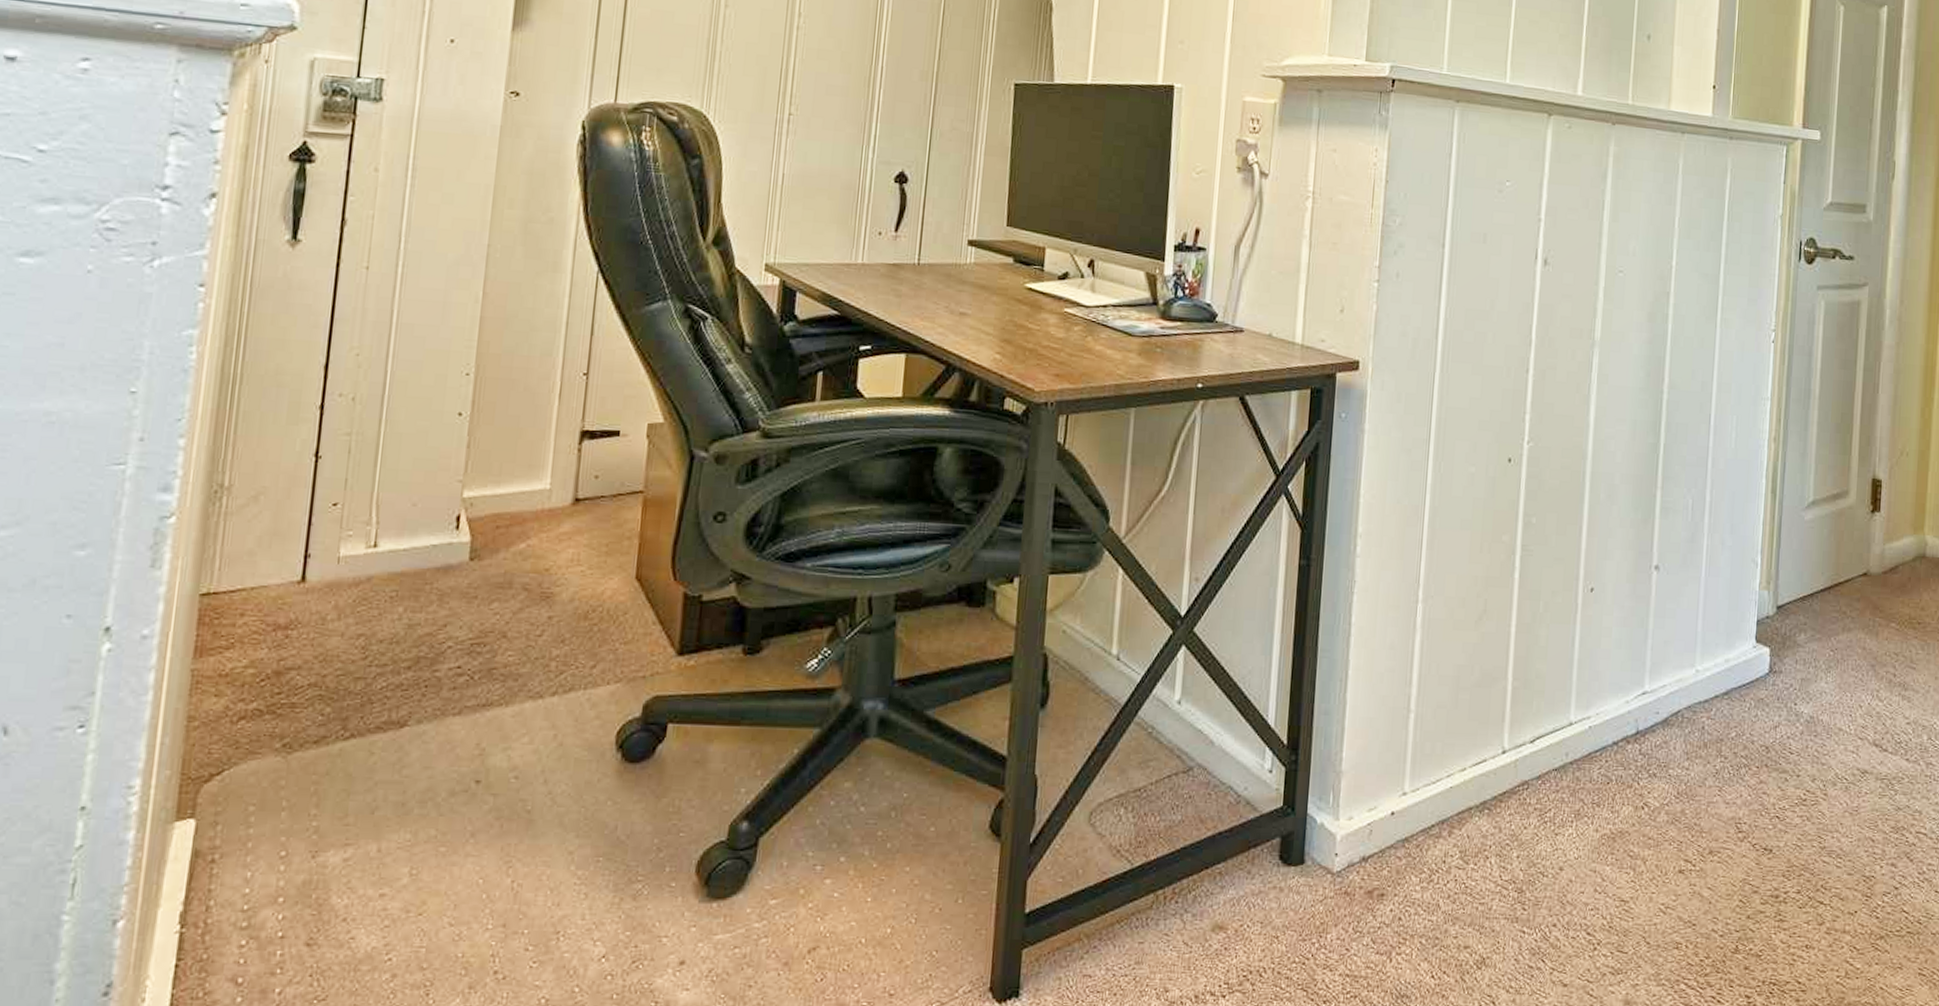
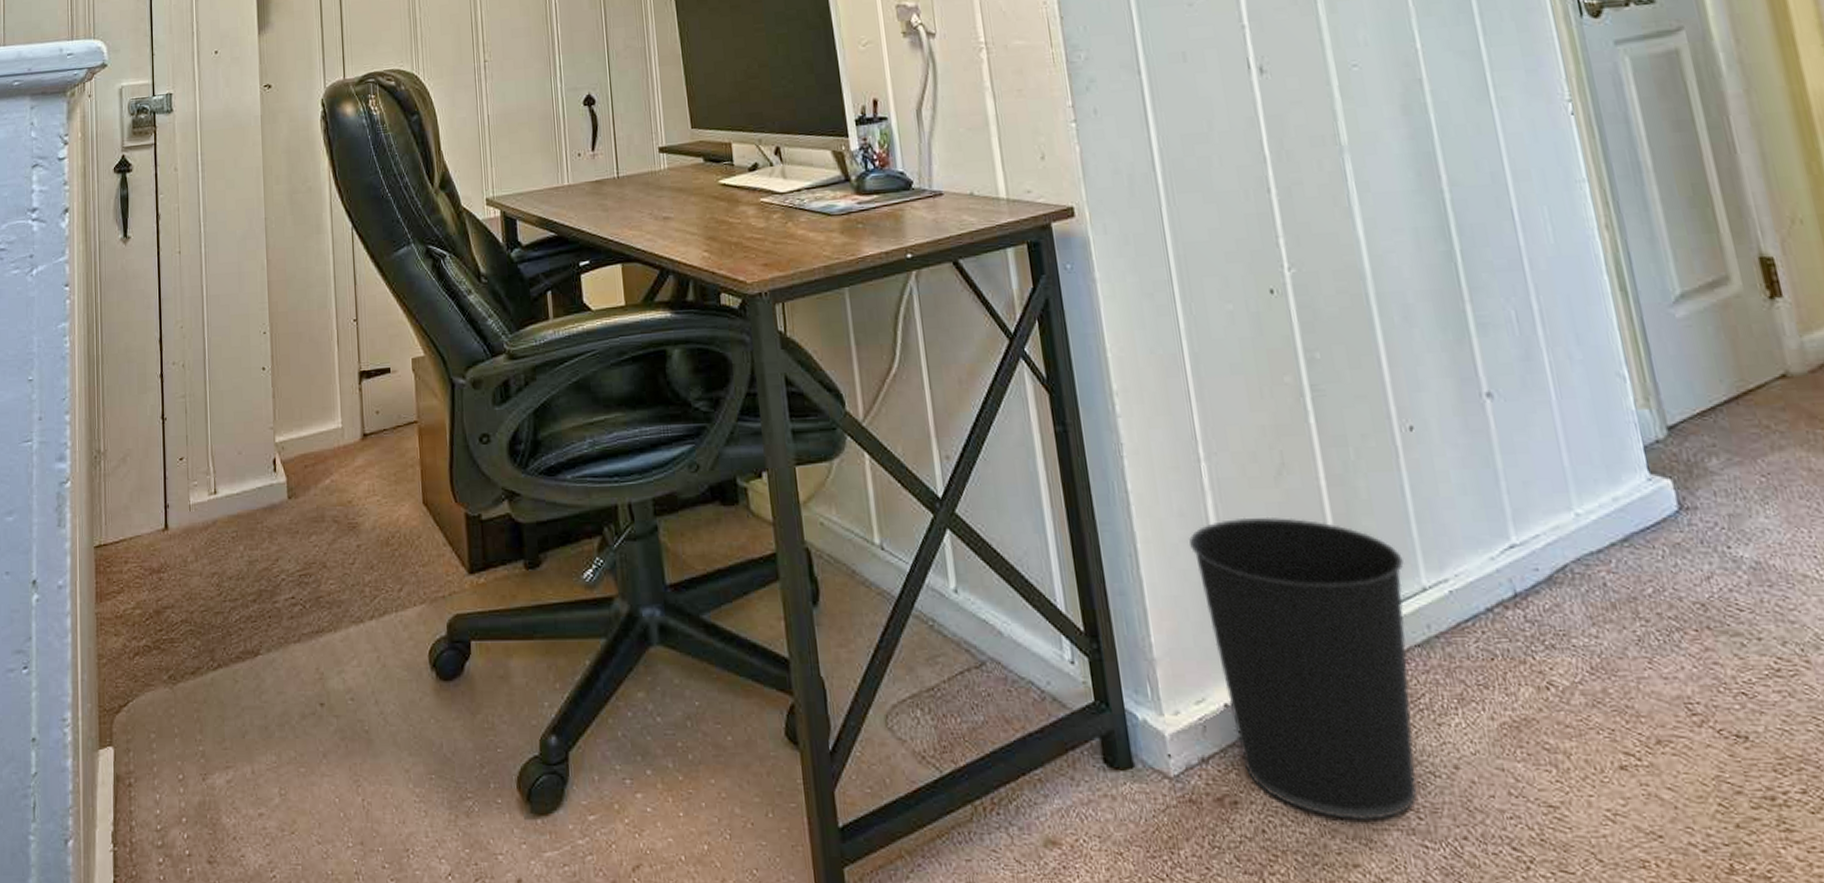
wastebasket: none [1392,654,1560,911] -> present [1189,516,1417,821]

